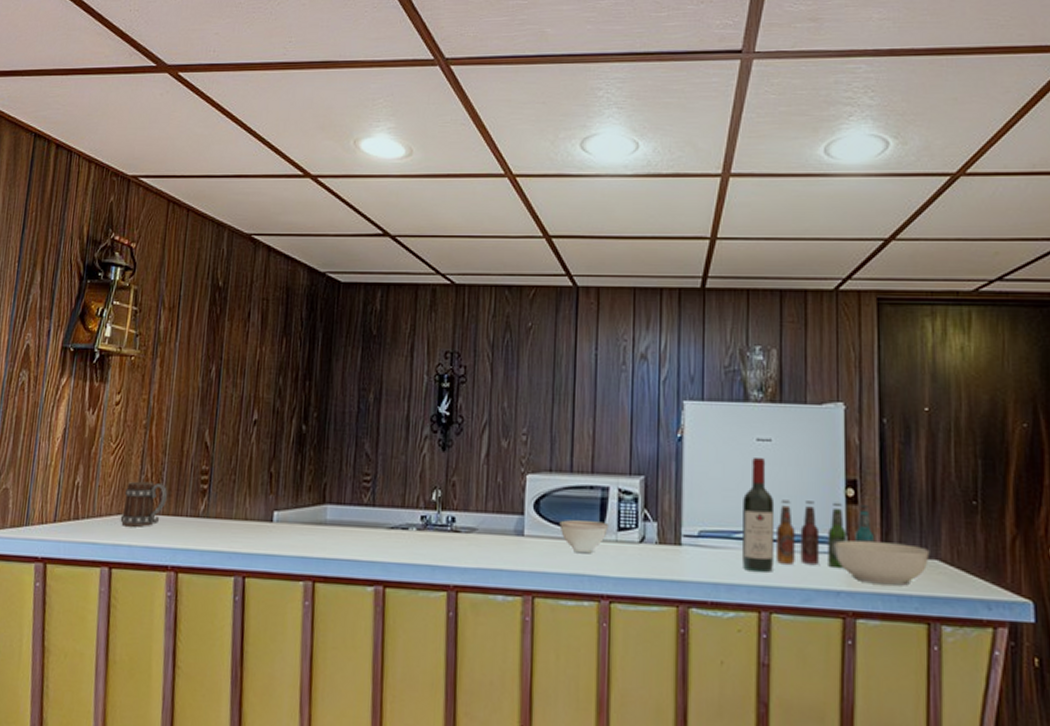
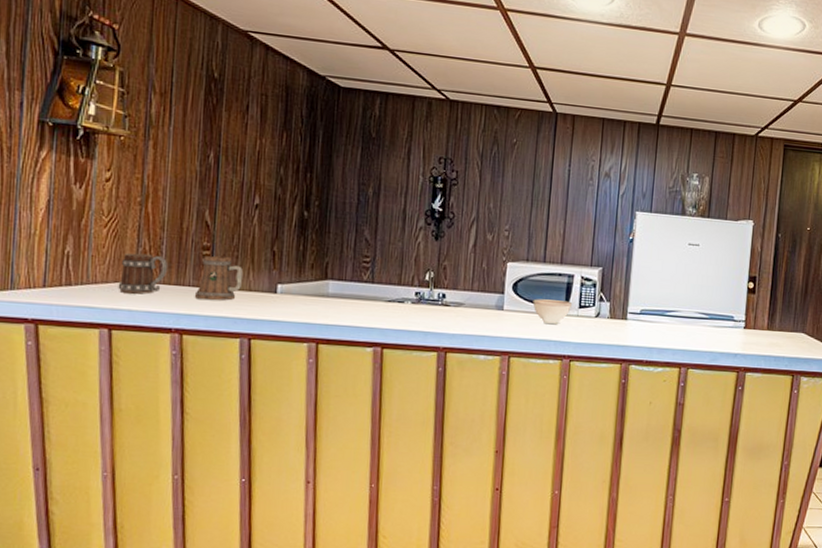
beer mug: none [191,480,240,533] -> present [194,255,244,301]
wine bottle: present [741,456,775,574] -> none [670,257,698,341]
beer bottle: present [775,500,876,569] -> none [694,289,765,339]
bowl: present [833,540,930,586] -> none [735,319,800,350]

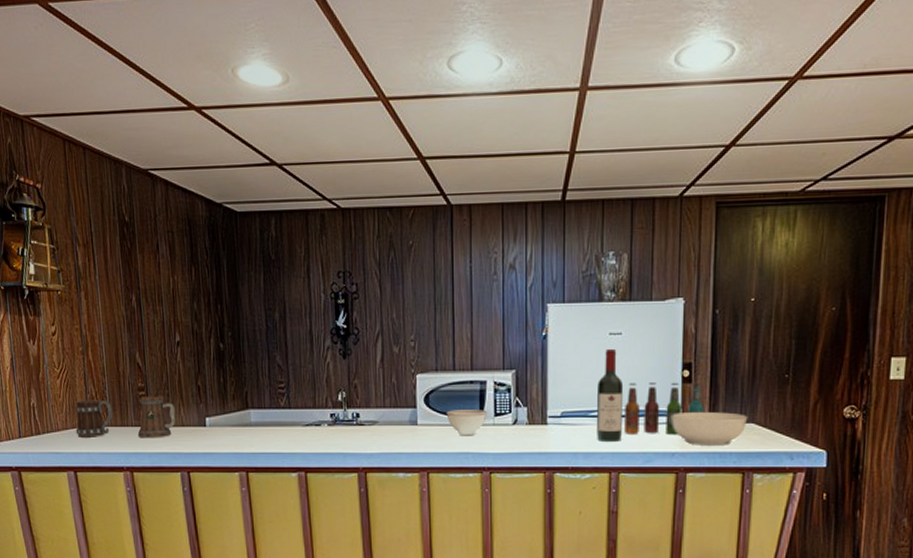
wine bottle: none [670,257,698,341] -> present [596,348,624,443]
beer bottle: none [694,289,765,339] -> present [623,382,705,436]
bowl: none [735,319,800,350] -> present [670,412,748,445]

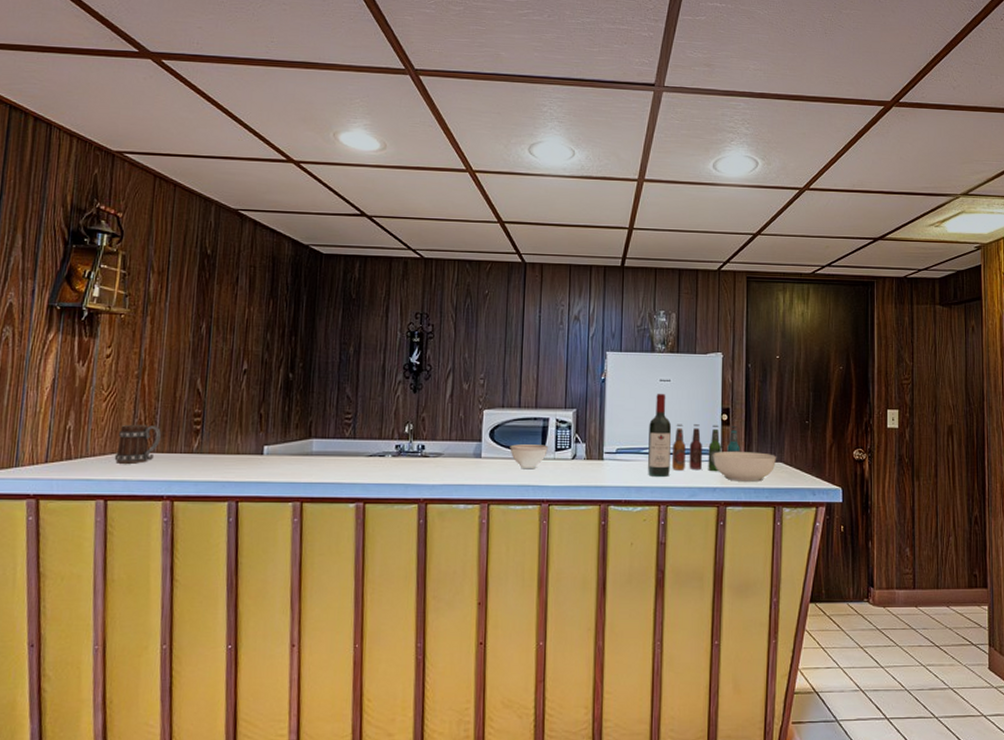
beer mug: present [137,395,176,439] -> none [185,421,232,466]

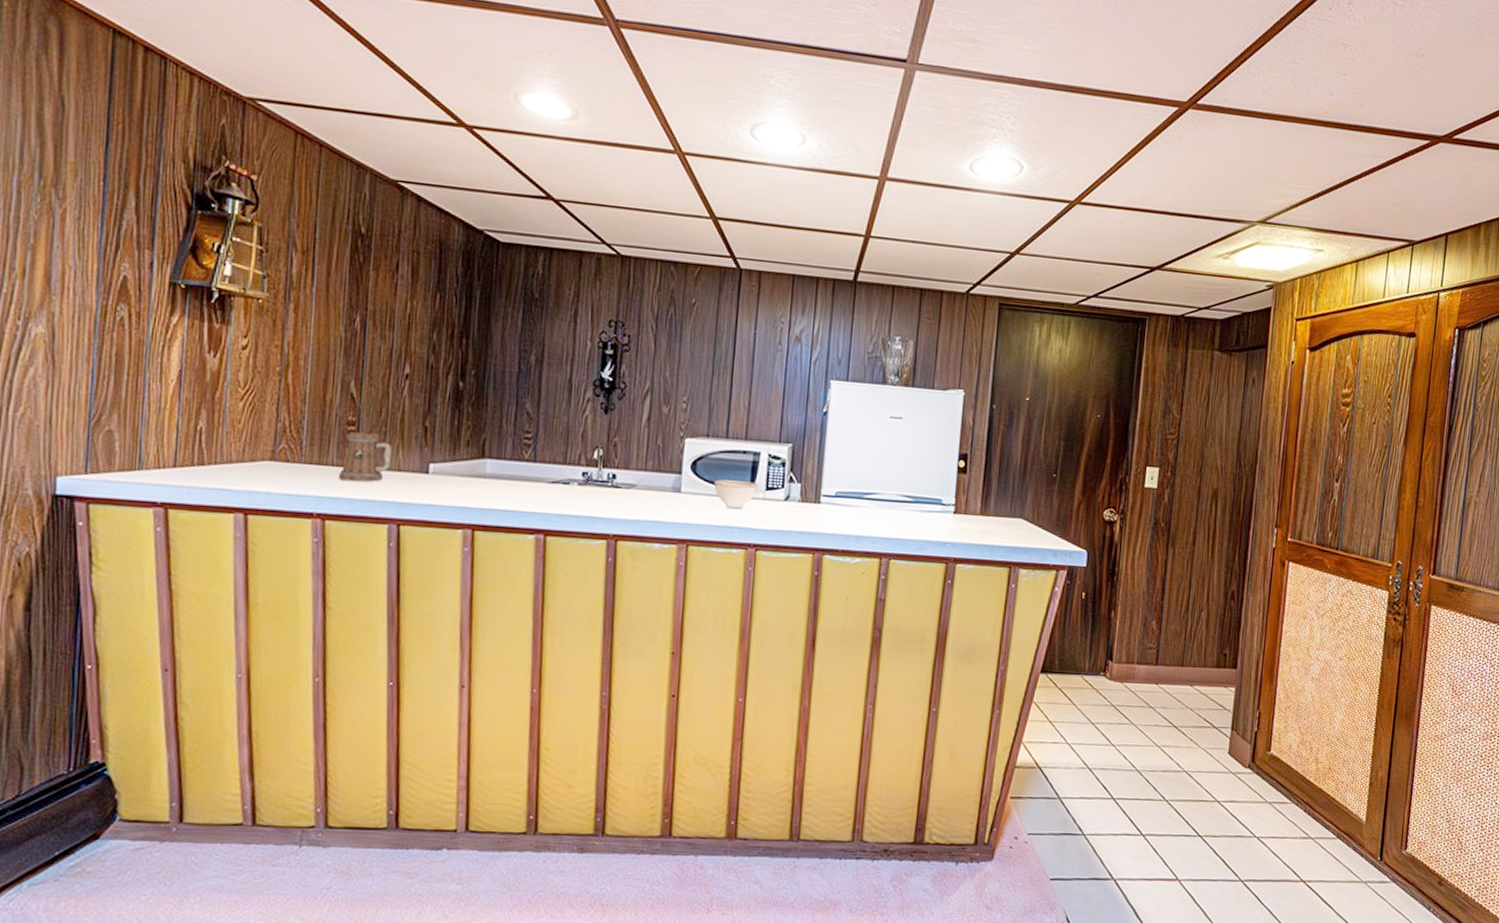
beer mug: present [114,424,162,464] -> none [255,428,310,475]
beer mug: none [185,421,232,466] -> present [338,431,392,482]
wine bottle: present [647,393,672,478] -> none [869,431,901,528]
beer bottle: present [671,424,741,472] -> none [897,468,977,525]
bowl: present [712,452,777,482] -> none [944,502,1018,539]

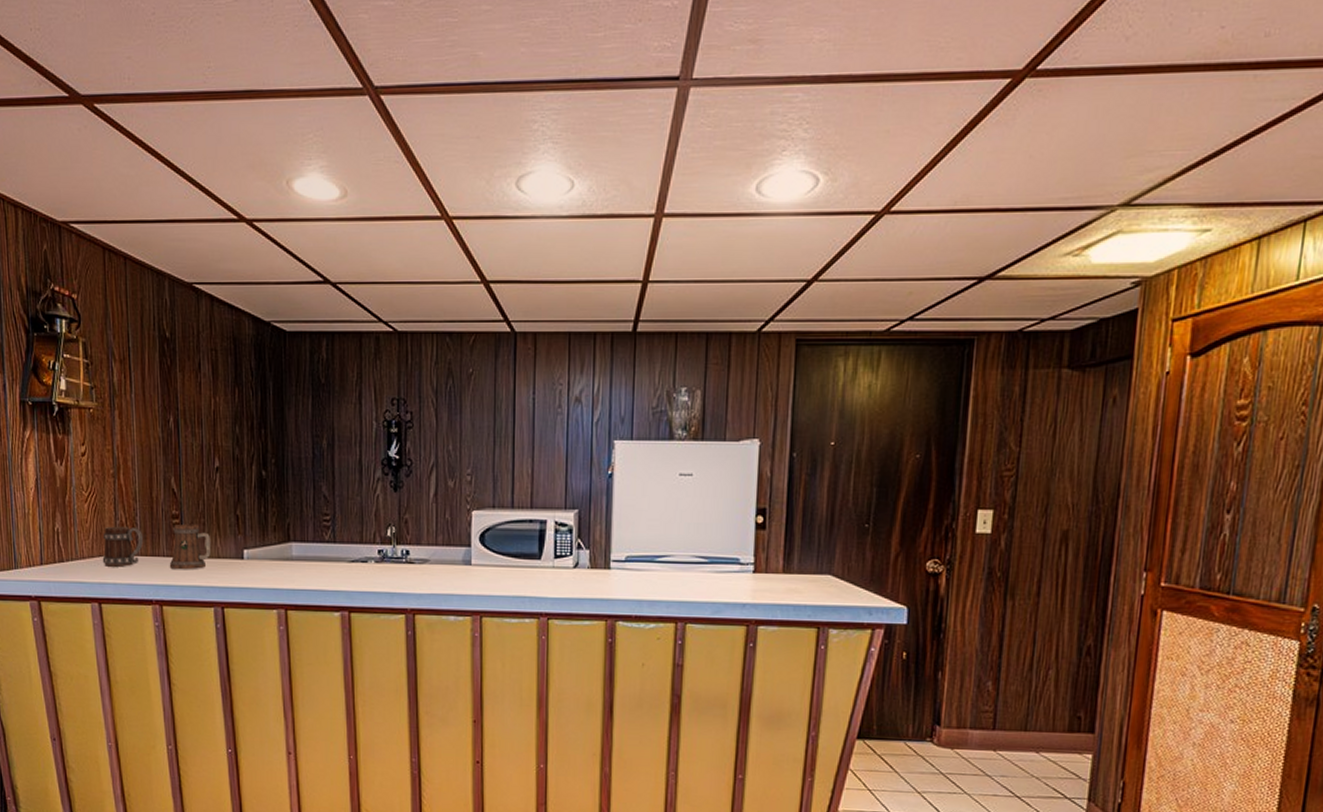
beer mug: none [255,428,310,475] -> present [102,526,144,567]
bowl: present [714,479,759,509] -> none [503,550,547,579]

